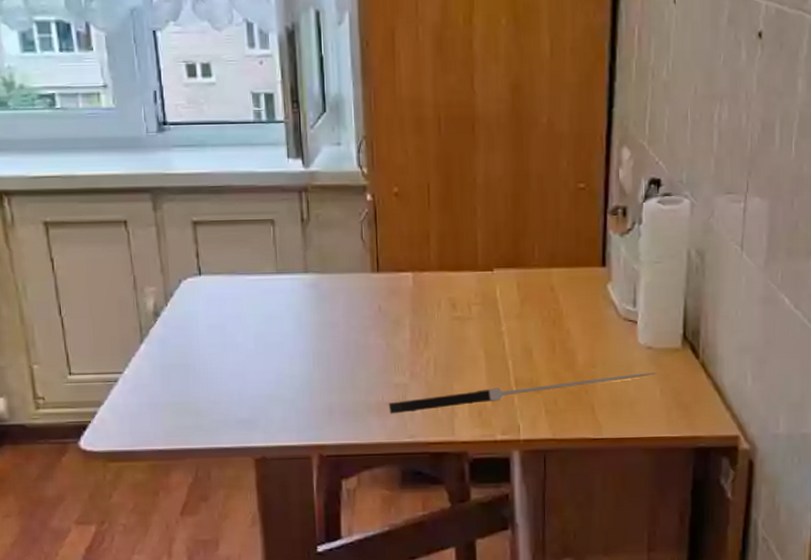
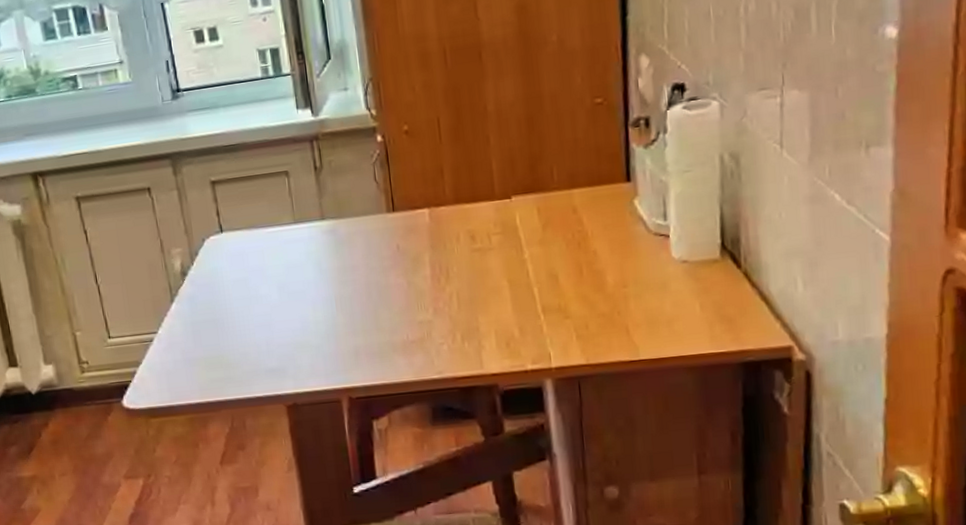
kitchen knife: present [389,373,657,414] -> none [414,287,695,352]

